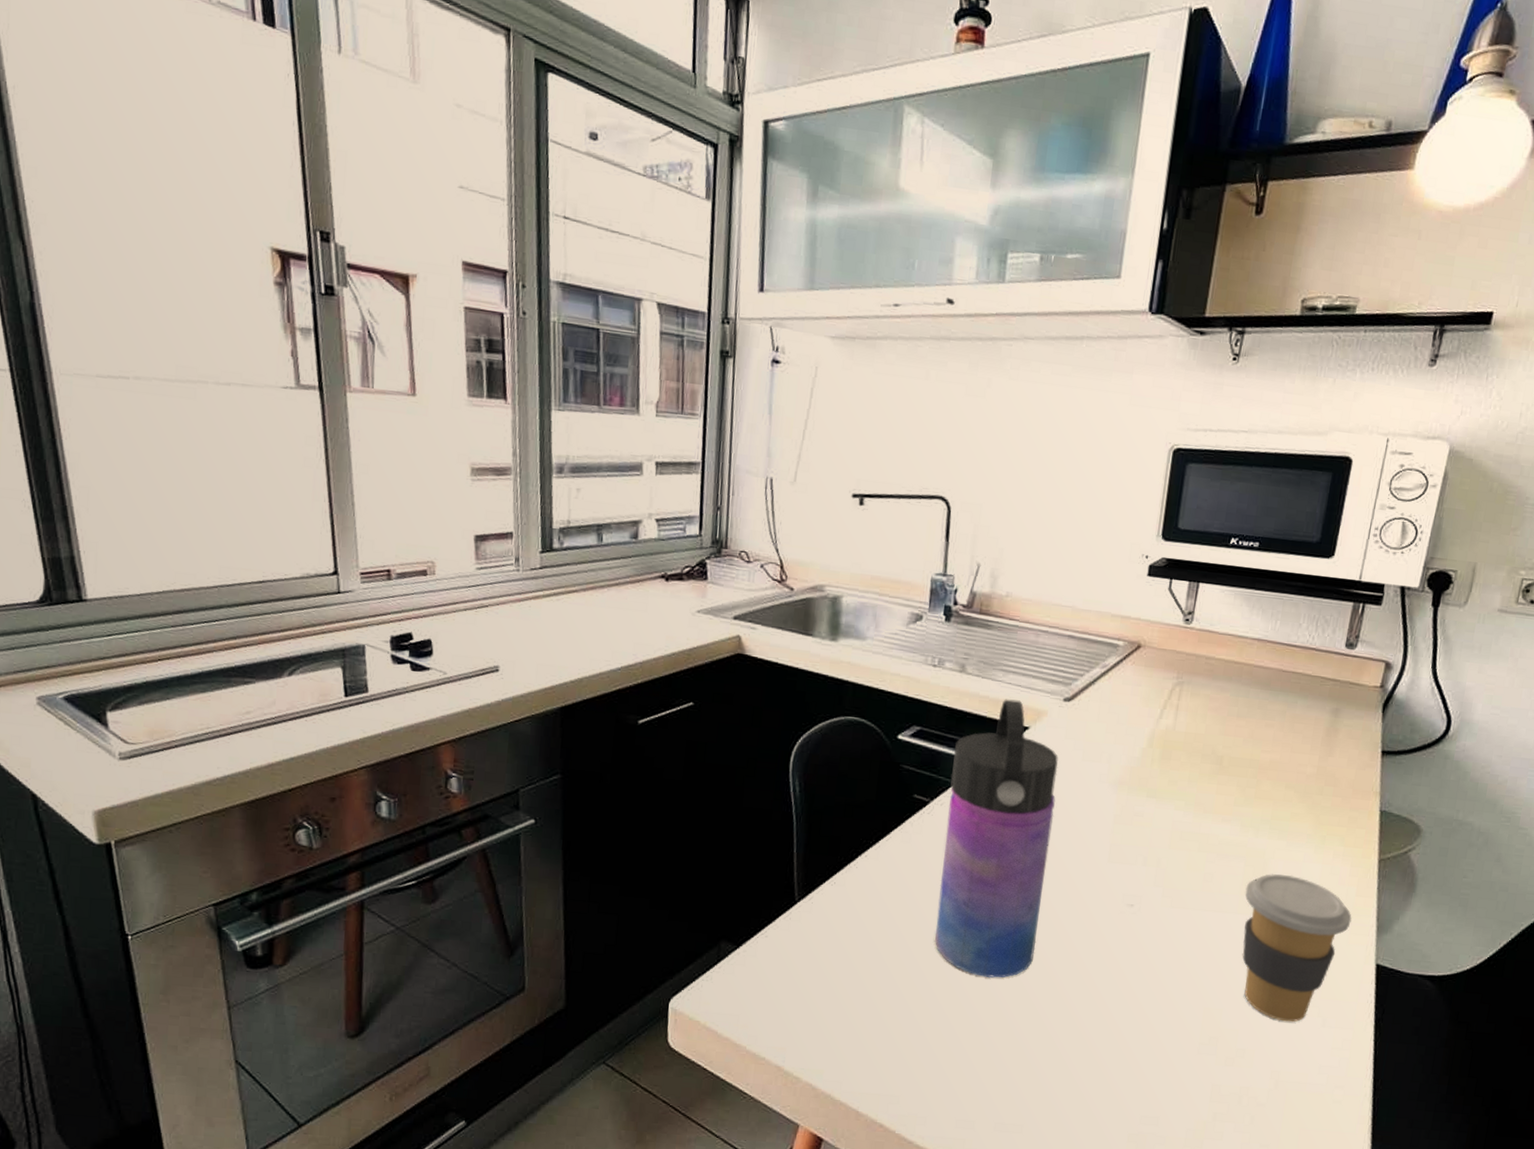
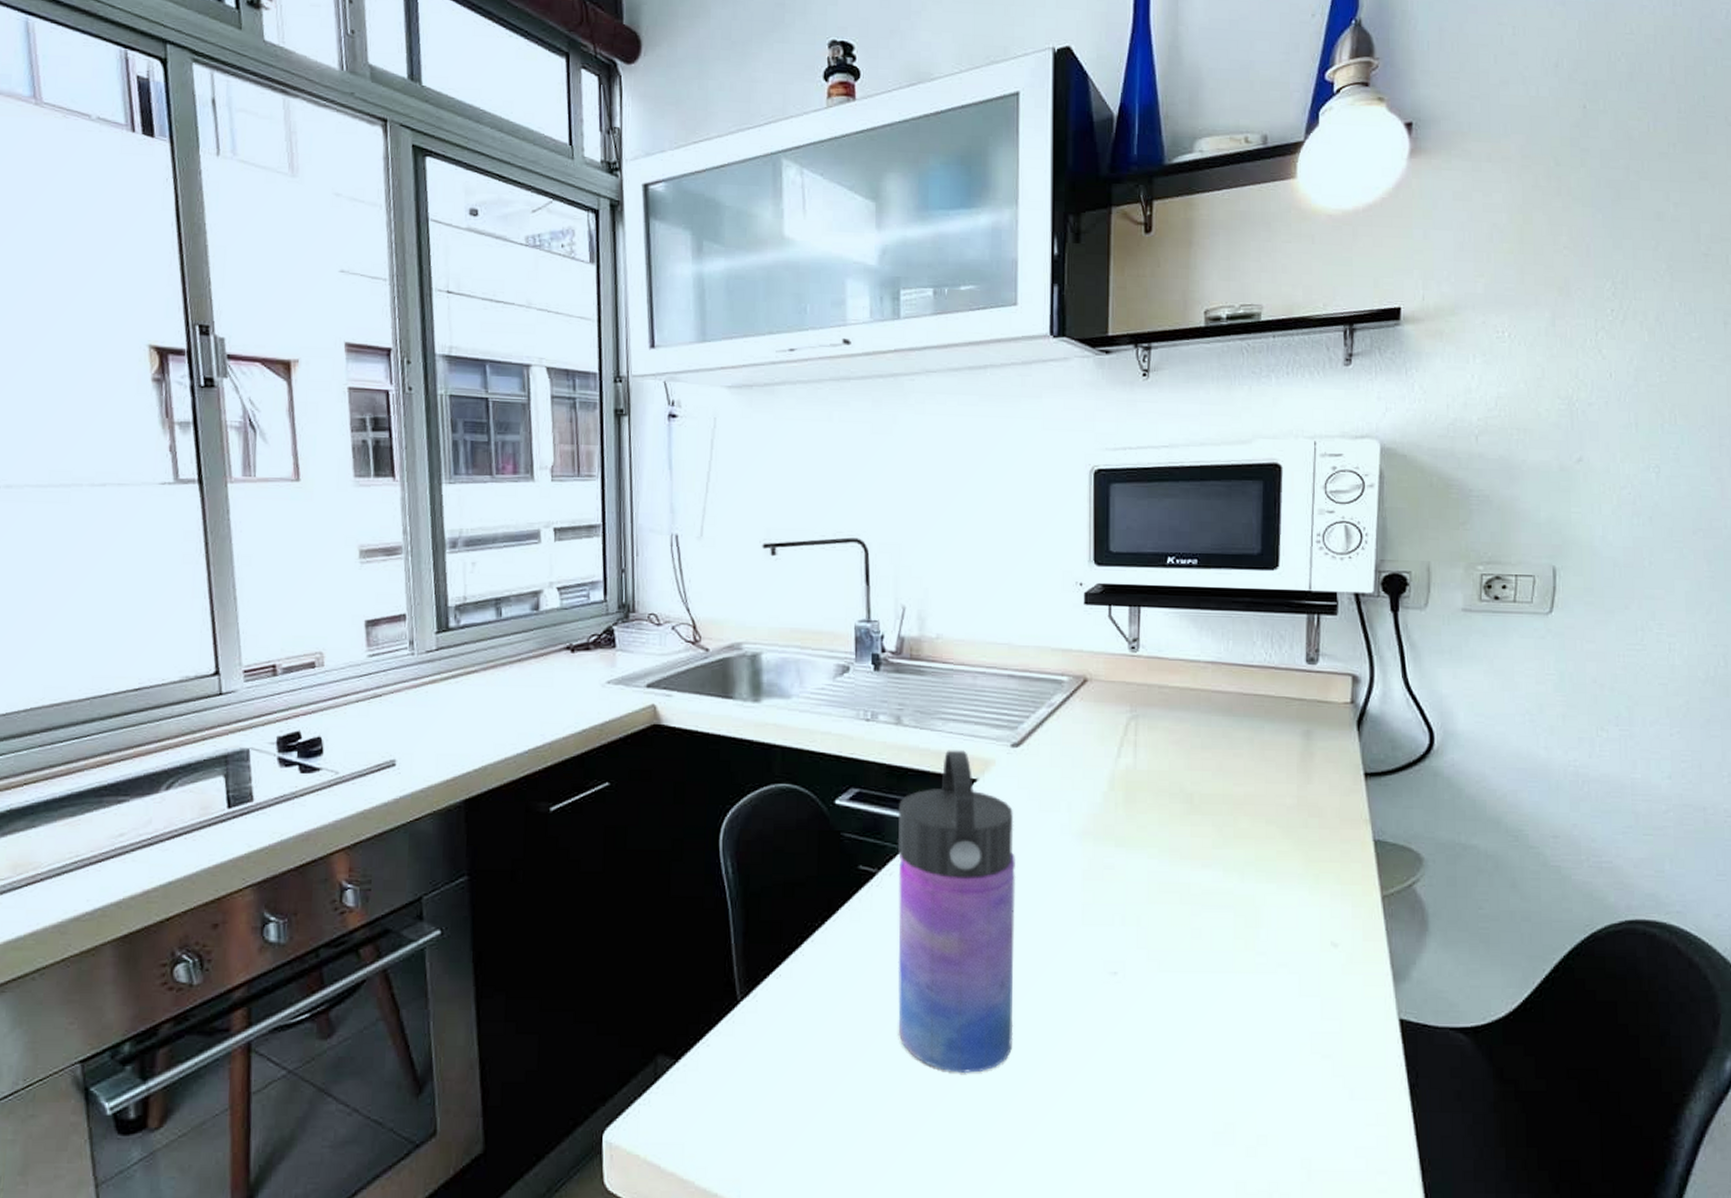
coffee cup: present [1242,874,1352,1022] -> none [1239,923,1363,1097]

